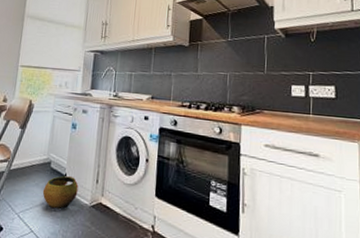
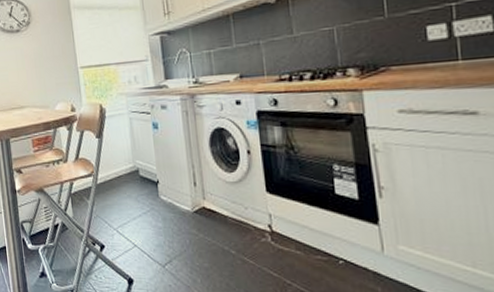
clay pot: present [42,176,78,210] -> none [137,183,176,220]

